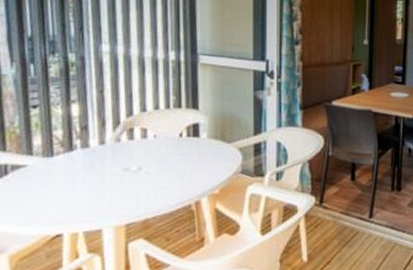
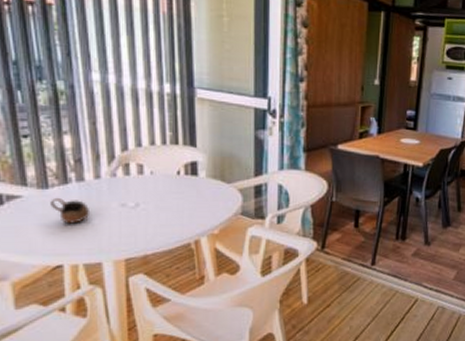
cup: none [54,164,94,191] -> present [50,197,91,224]

